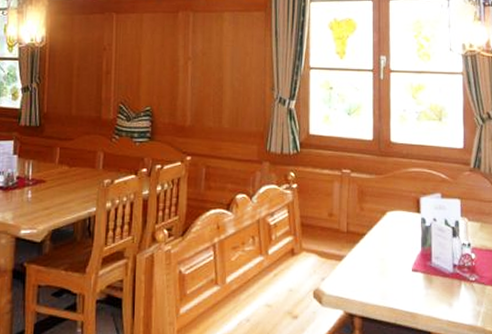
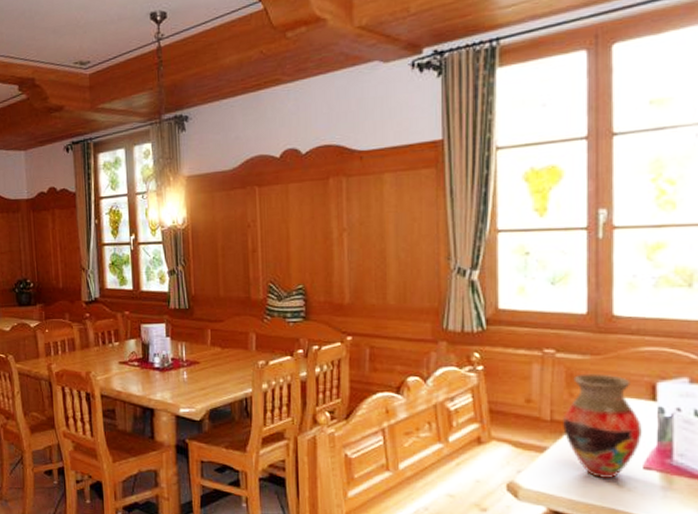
vase: none [356,190,412,281] -> present [563,373,643,478]

